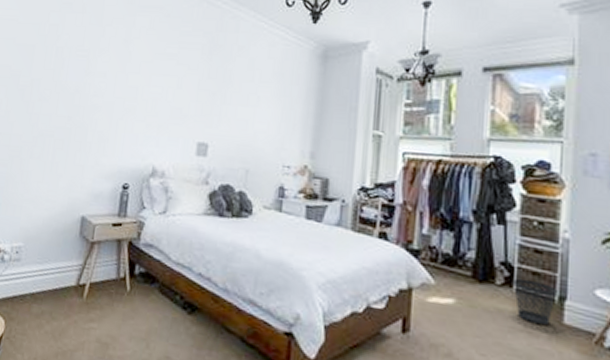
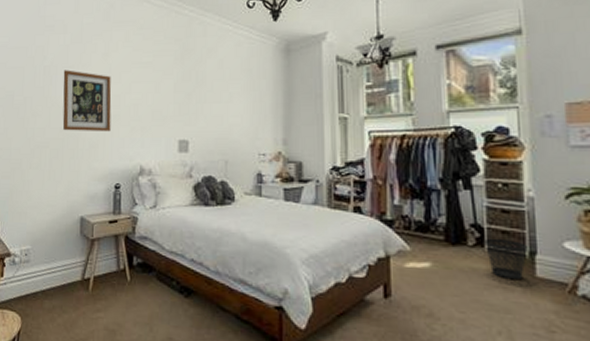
wall art: none [71,53,130,127] -> present [62,70,112,132]

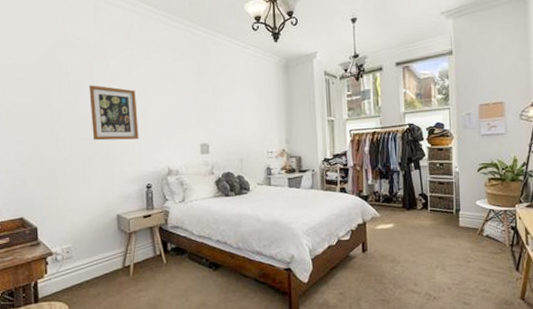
wastebasket: present [485,238,528,281] -> none [428,202,455,230]

